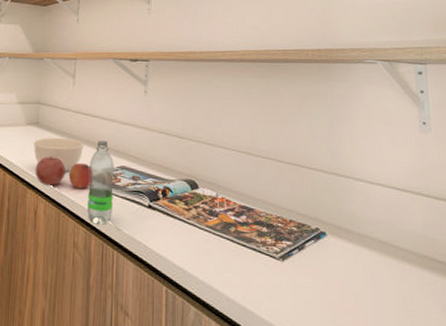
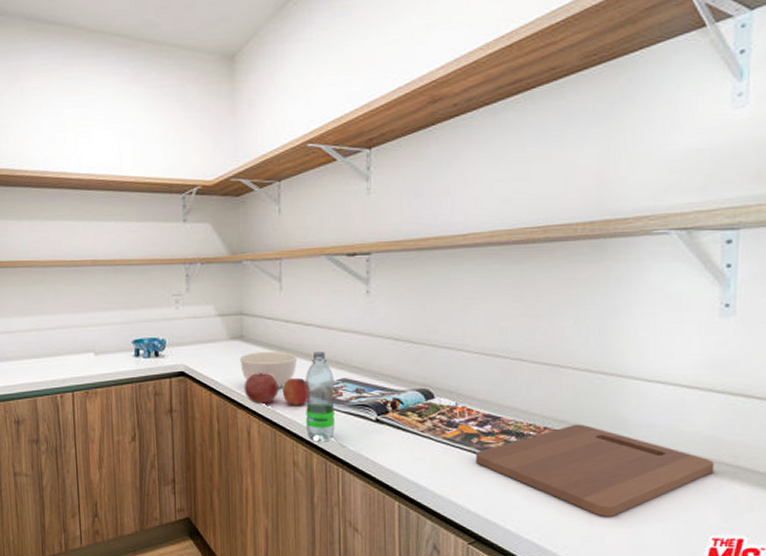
cutting board: none [234,218,430,308] -> present [476,424,715,516]

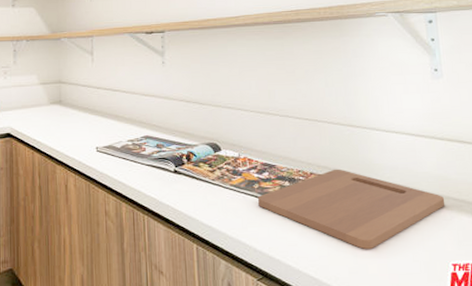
bowl: present [240,351,298,388] -> none [59,113,108,146]
fruit: present [244,369,279,405] -> none [62,129,92,161]
fruit: present [283,378,309,405] -> none [95,136,117,160]
bottle: present [305,351,335,443] -> none [114,113,140,194]

